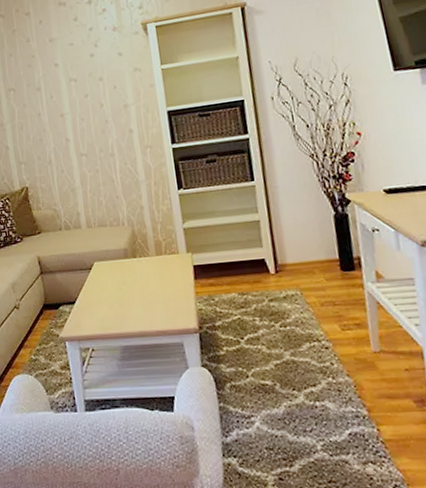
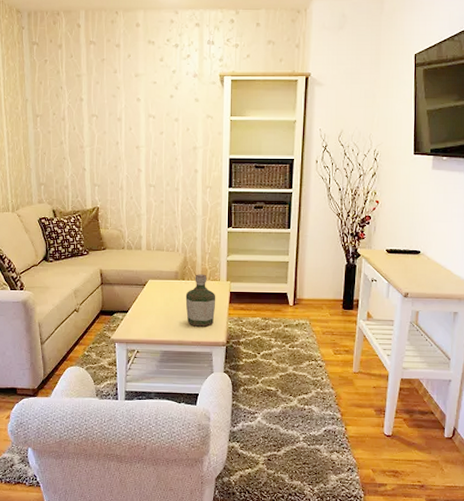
bottle: none [140,248,179,312] -> present [185,274,216,327]

